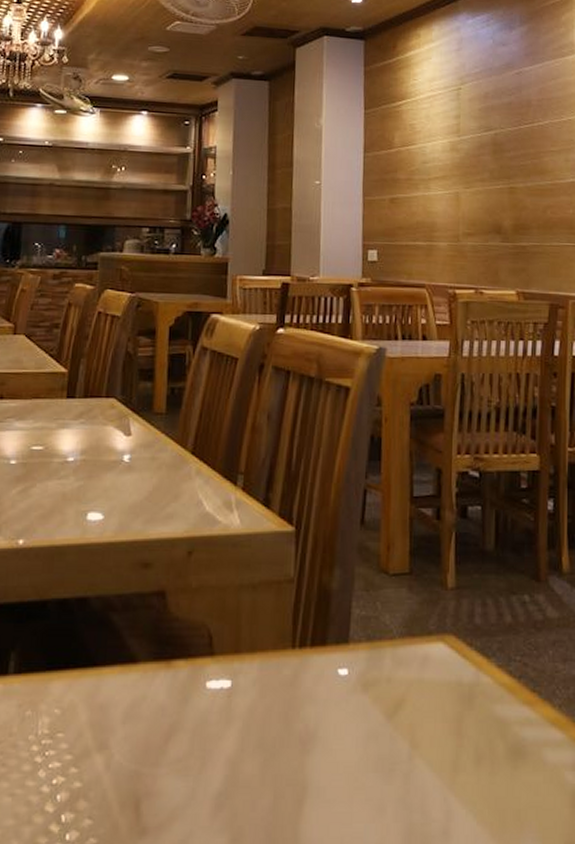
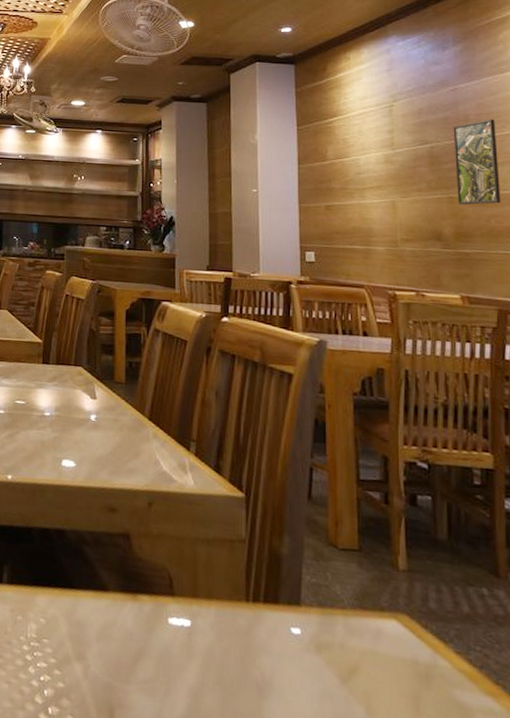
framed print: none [516,105,557,196] -> present [453,119,501,206]

